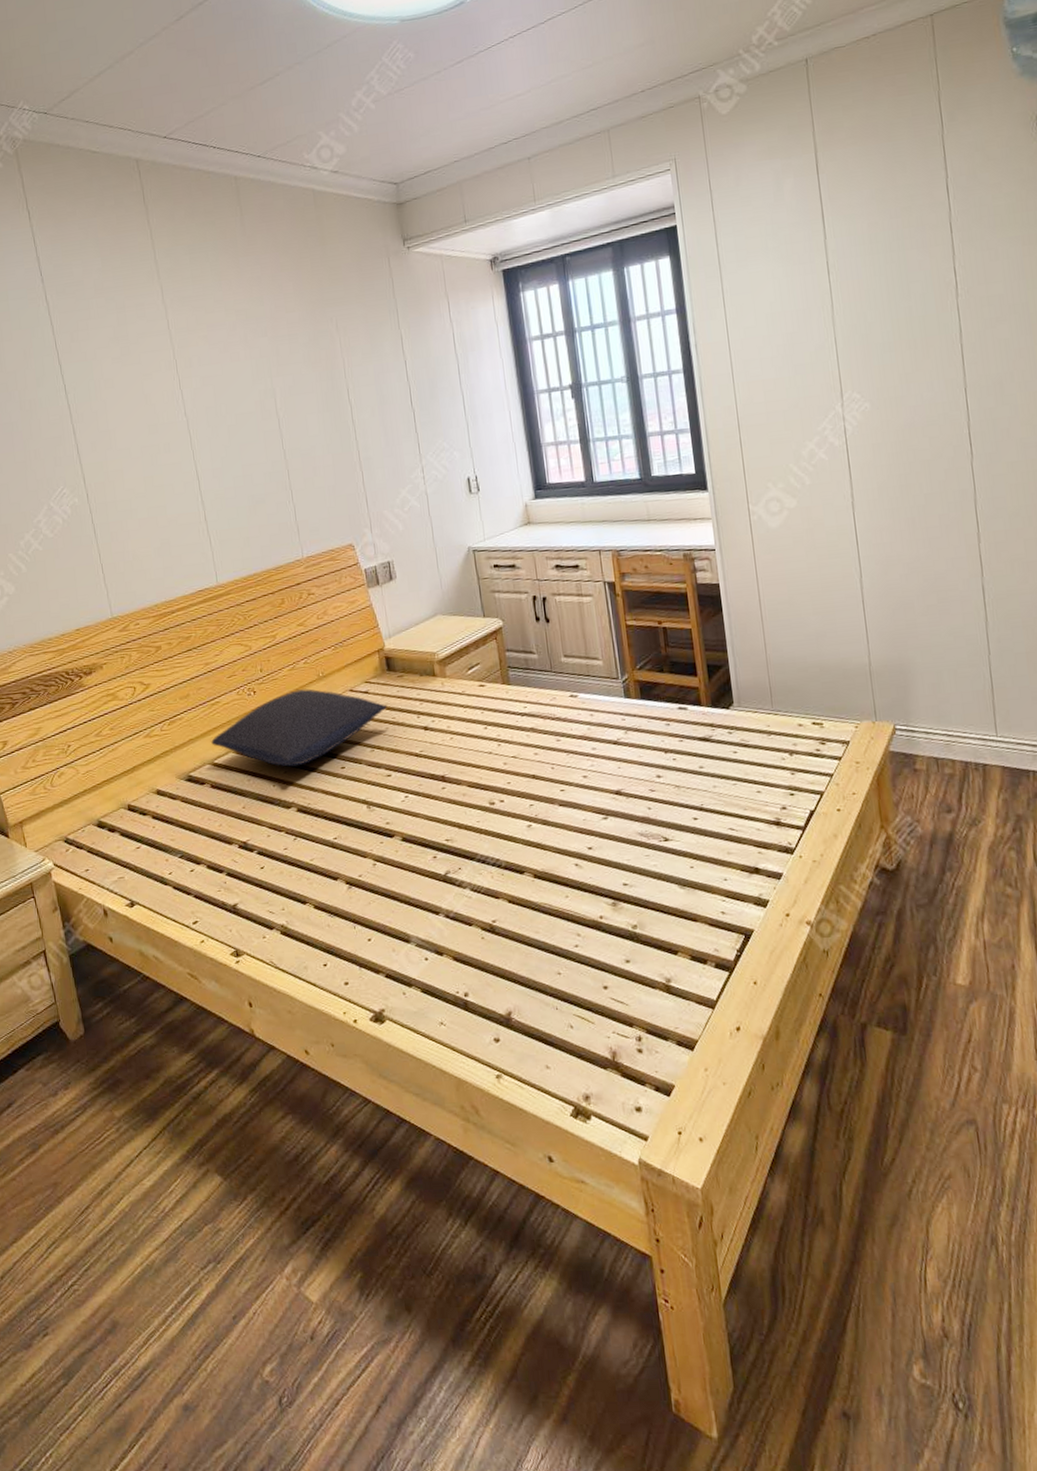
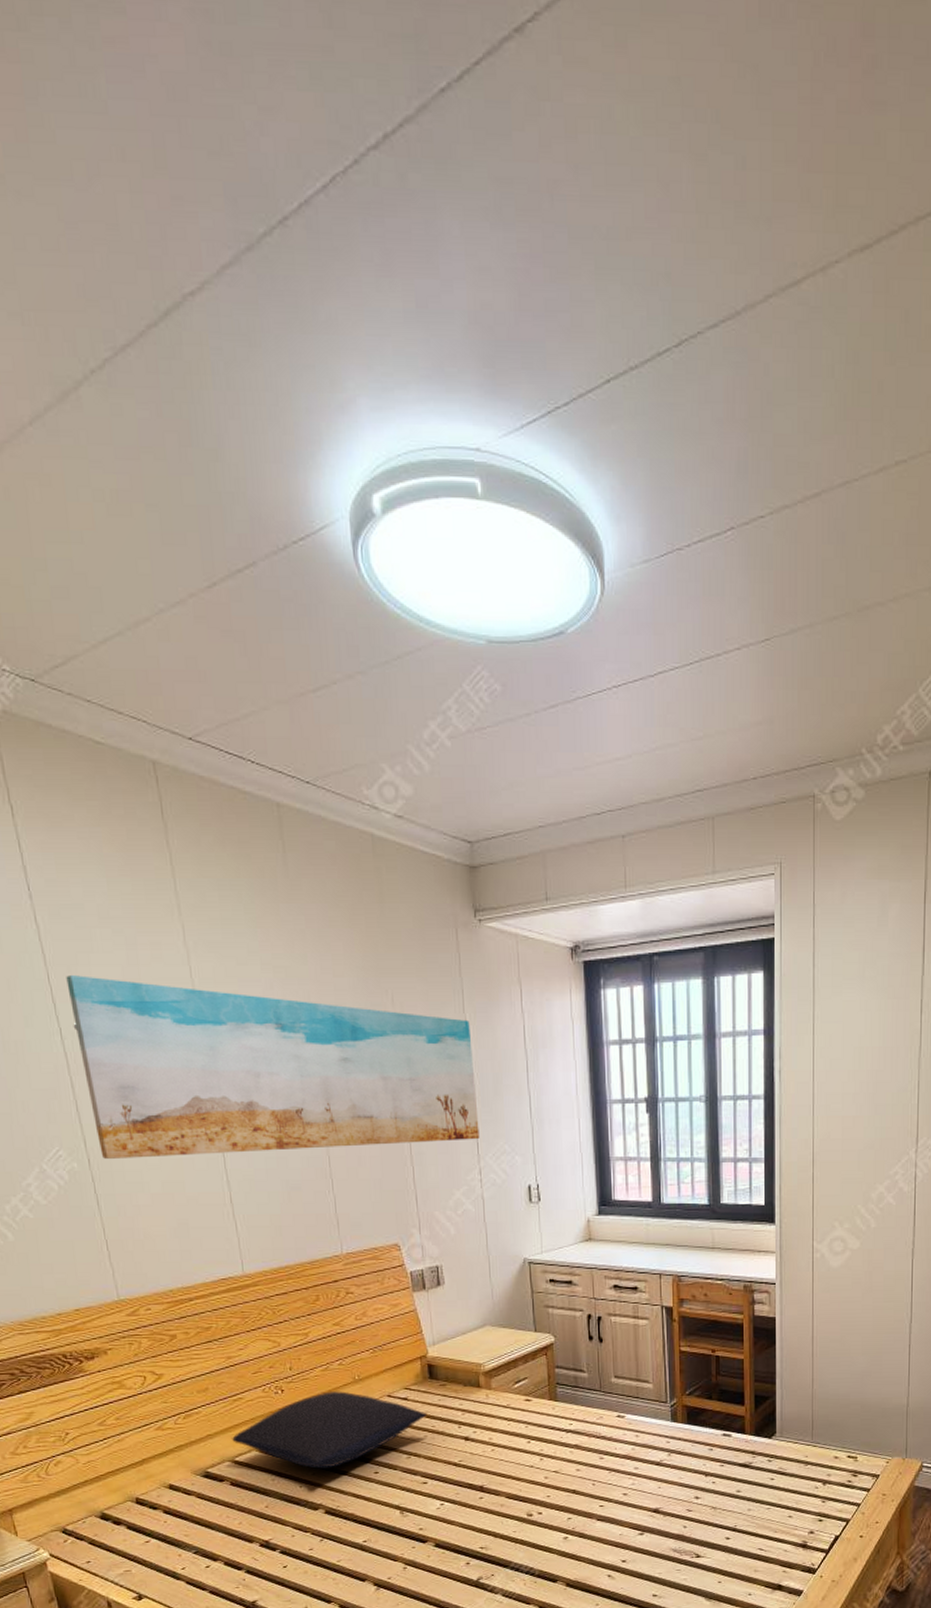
wall art: none [69,334,420,492] -> present [66,975,480,1159]

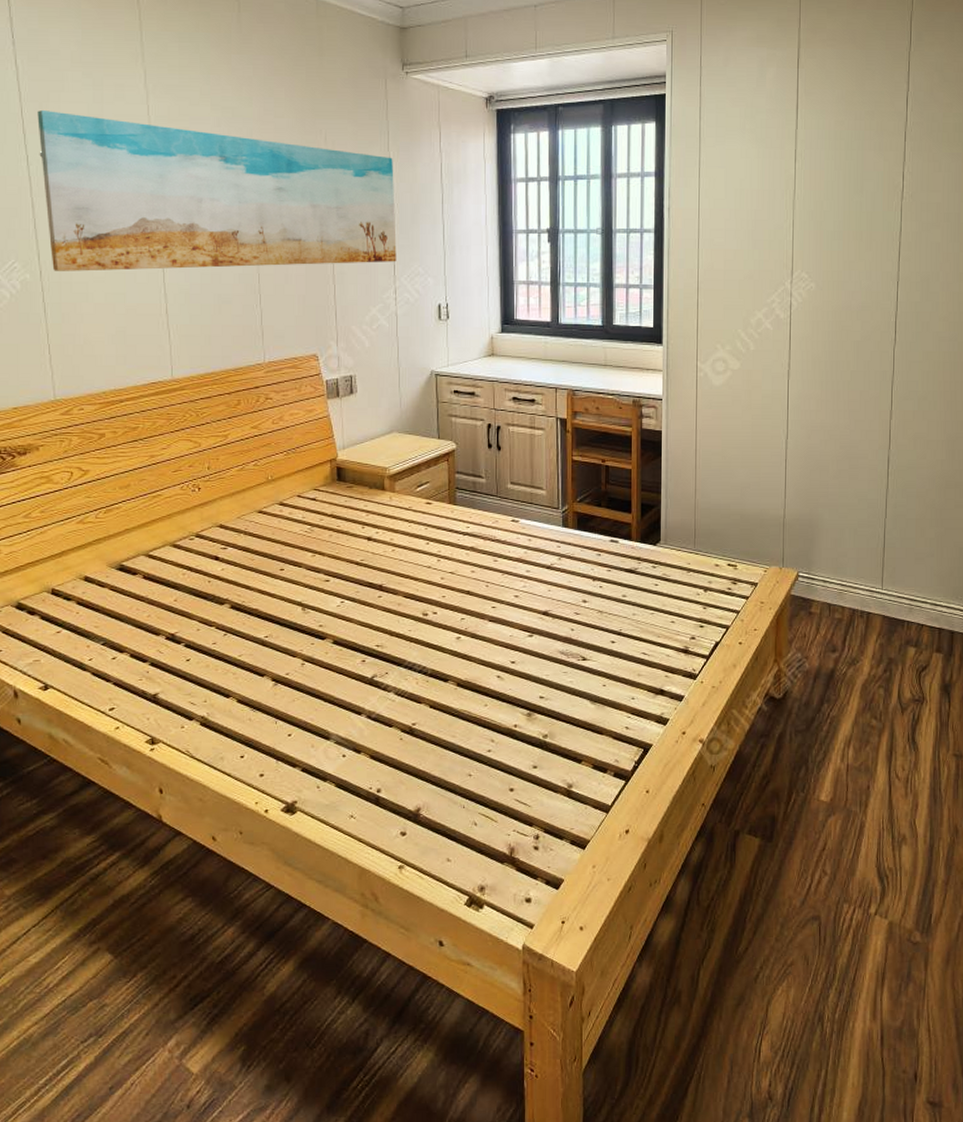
pillow: present [232,1391,426,1469] -> none [148,490,333,564]

